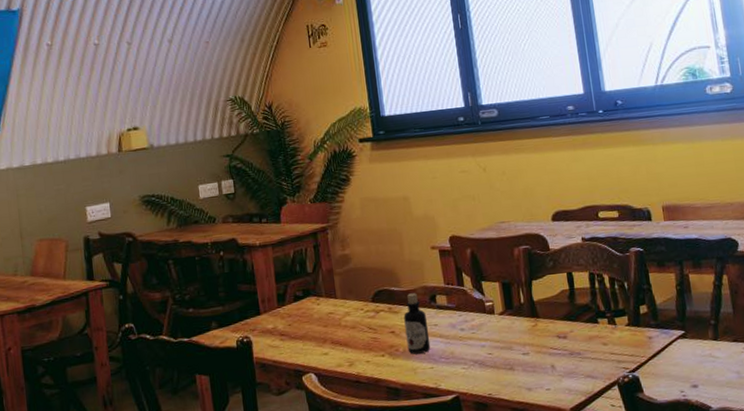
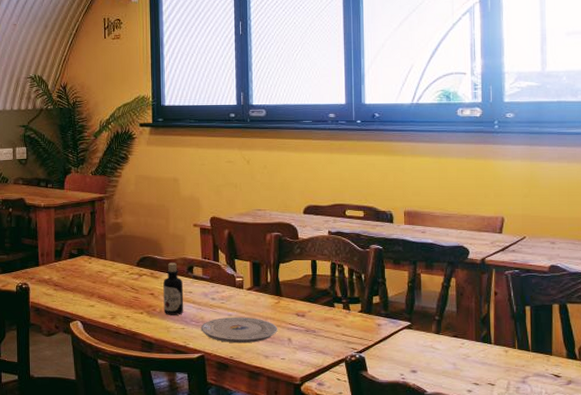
plate: none [451,346,539,378] -> present [201,317,278,344]

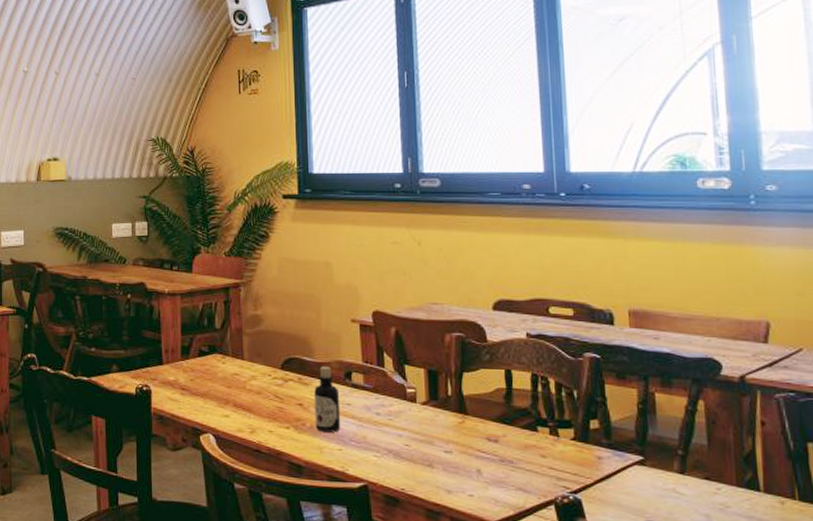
plate: present [201,317,278,344] -> none [362,438,463,473]

